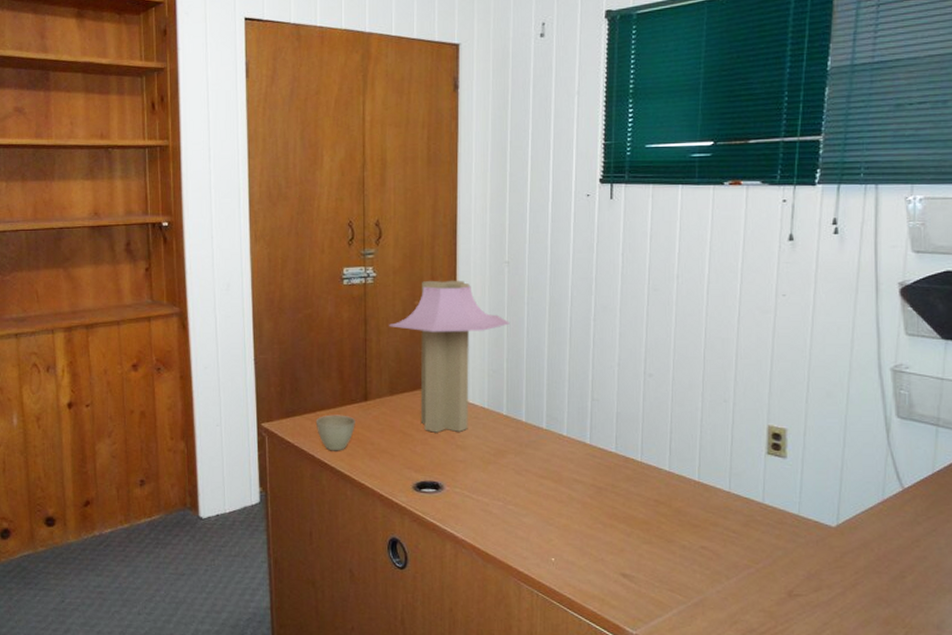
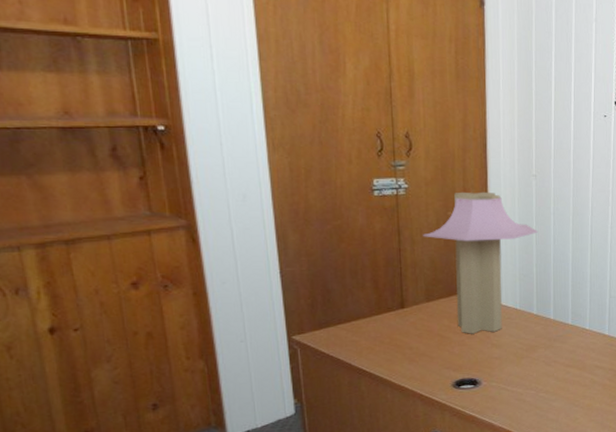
cup: present [315,414,355,451] -> none [351,323,393,358]

